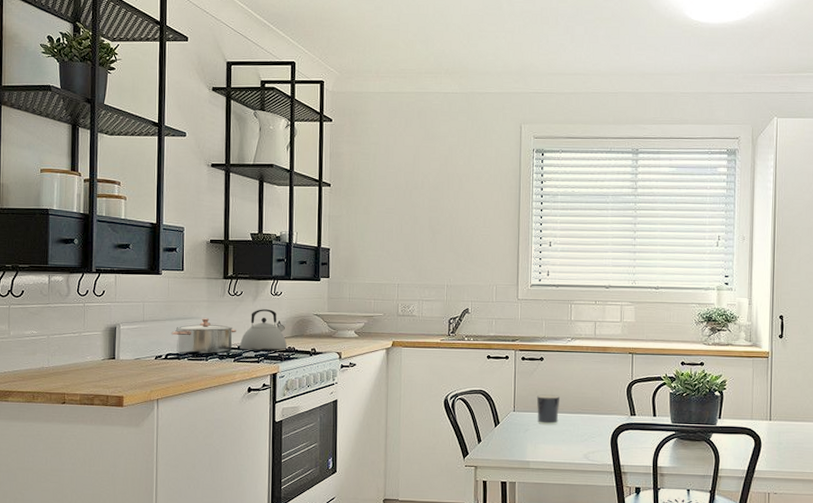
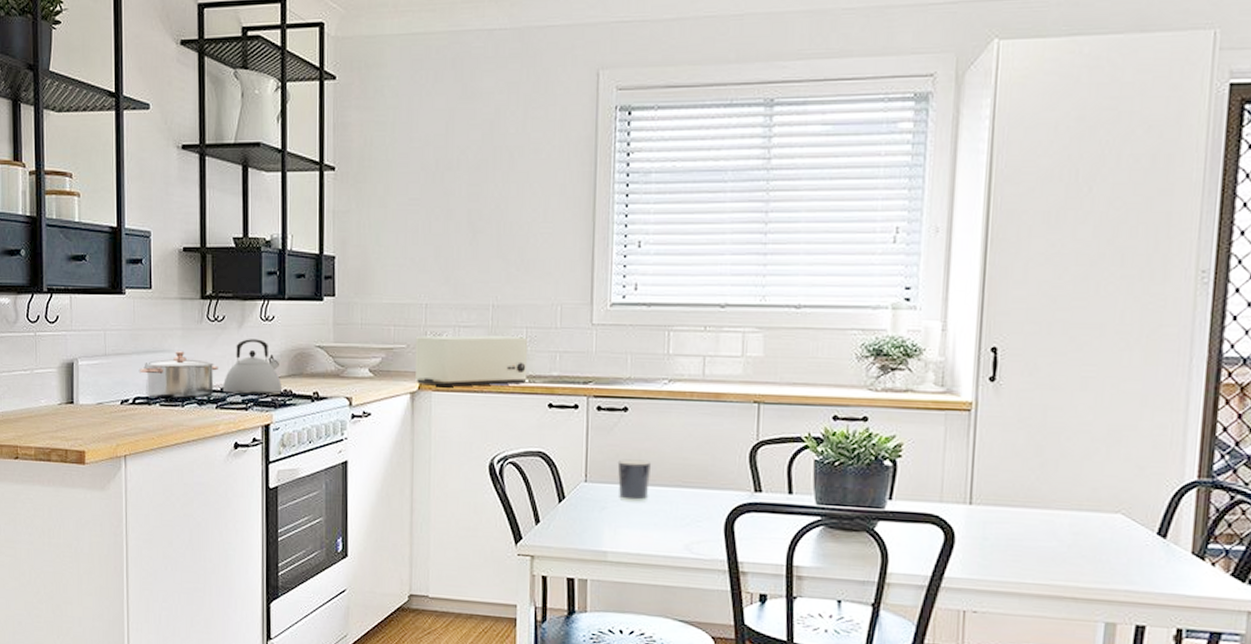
toaster: none [389,306,473,345] -> present [414,335,528,388]

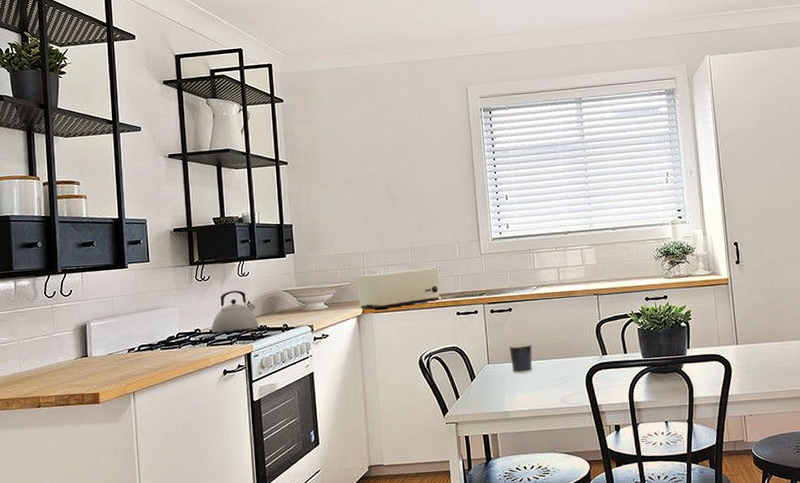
cooking pot: present [140,351,218,400] -> none [143,306,207,345]

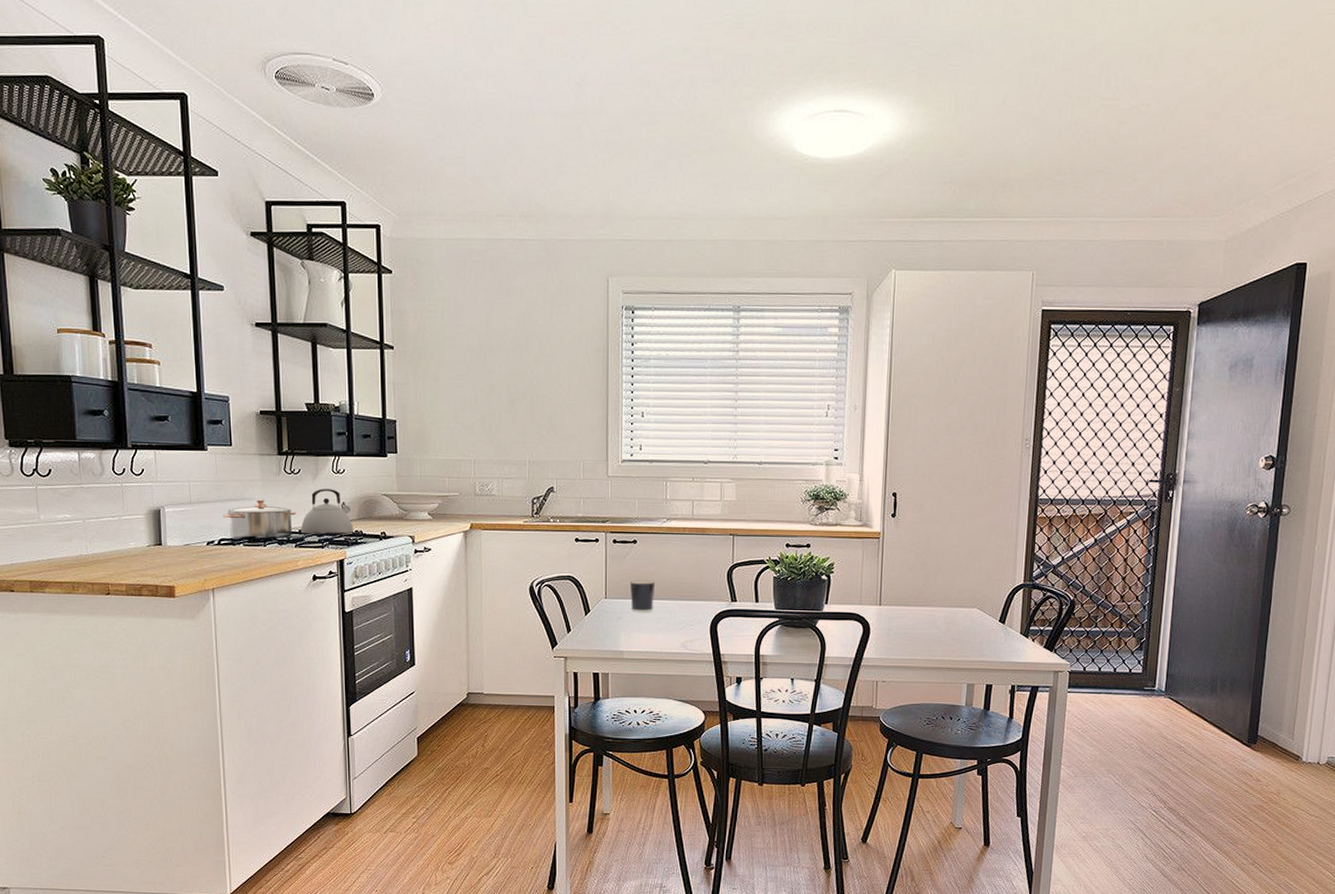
cooking pot: none [143,306,207,345] -> present [223,499,296,540]
toaster: present [357,268,440,310] -> none [466,485,558,527]

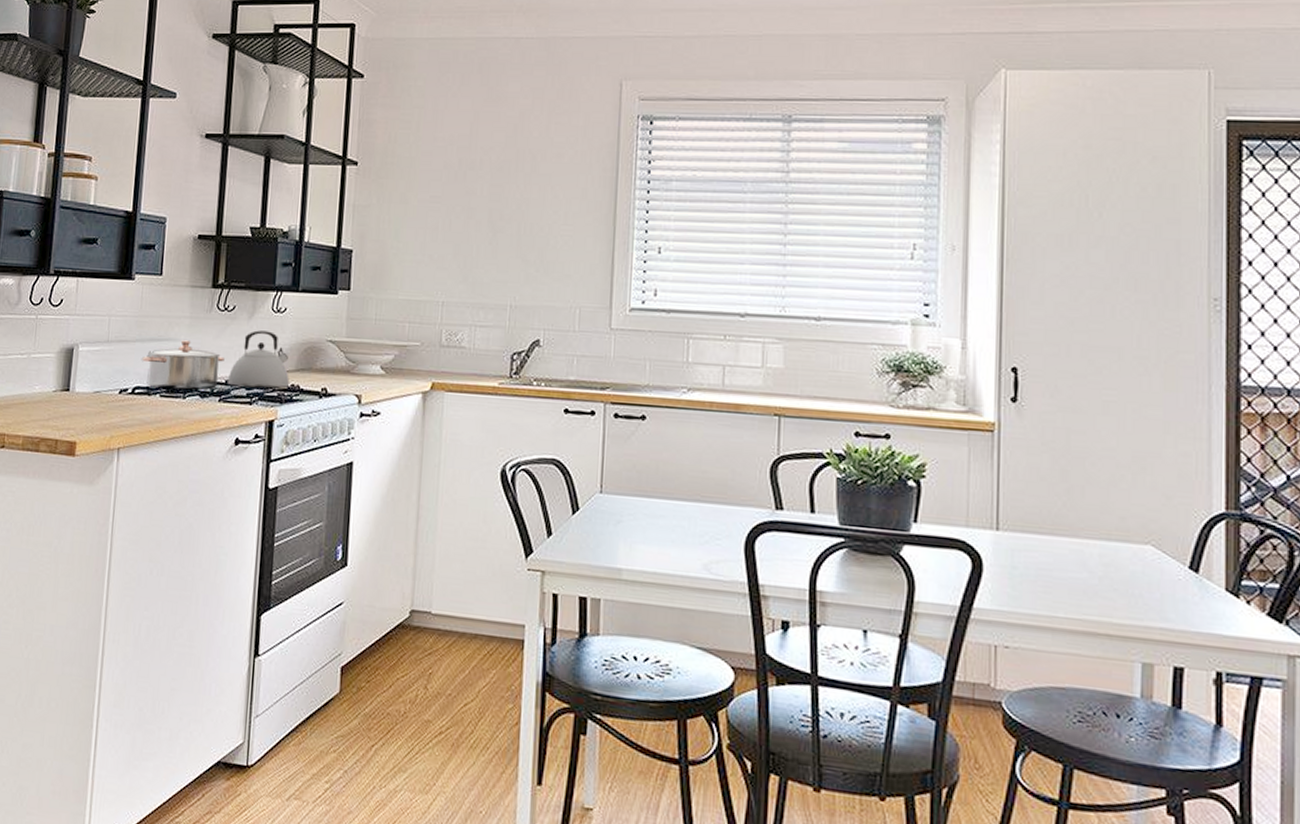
mug: present [629,580,656,613] -> none [634,470,670,518]

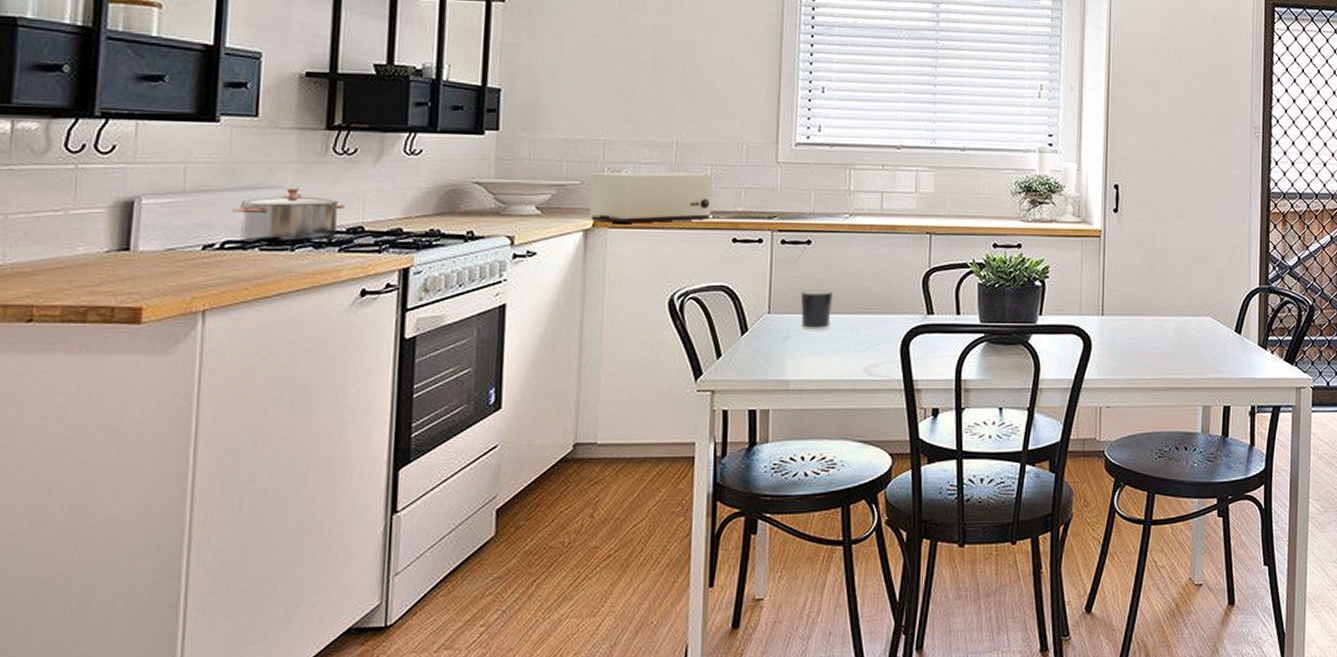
kettle: present [227,330,290,388] -> none [348,174,429,235]
toaster: none [428,333,545,389] -> present [589,172,713,225]
mug: none [634,470,670,518] -> present [800,289,834,331]

